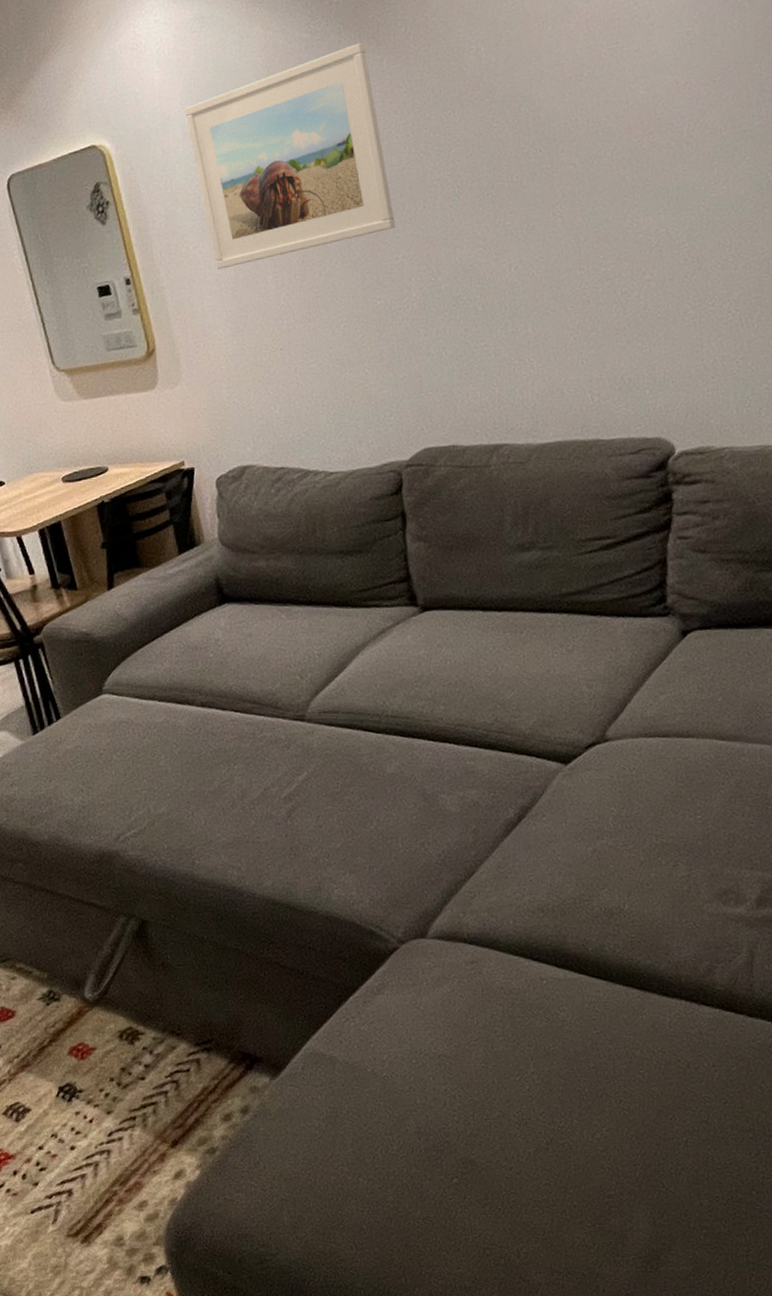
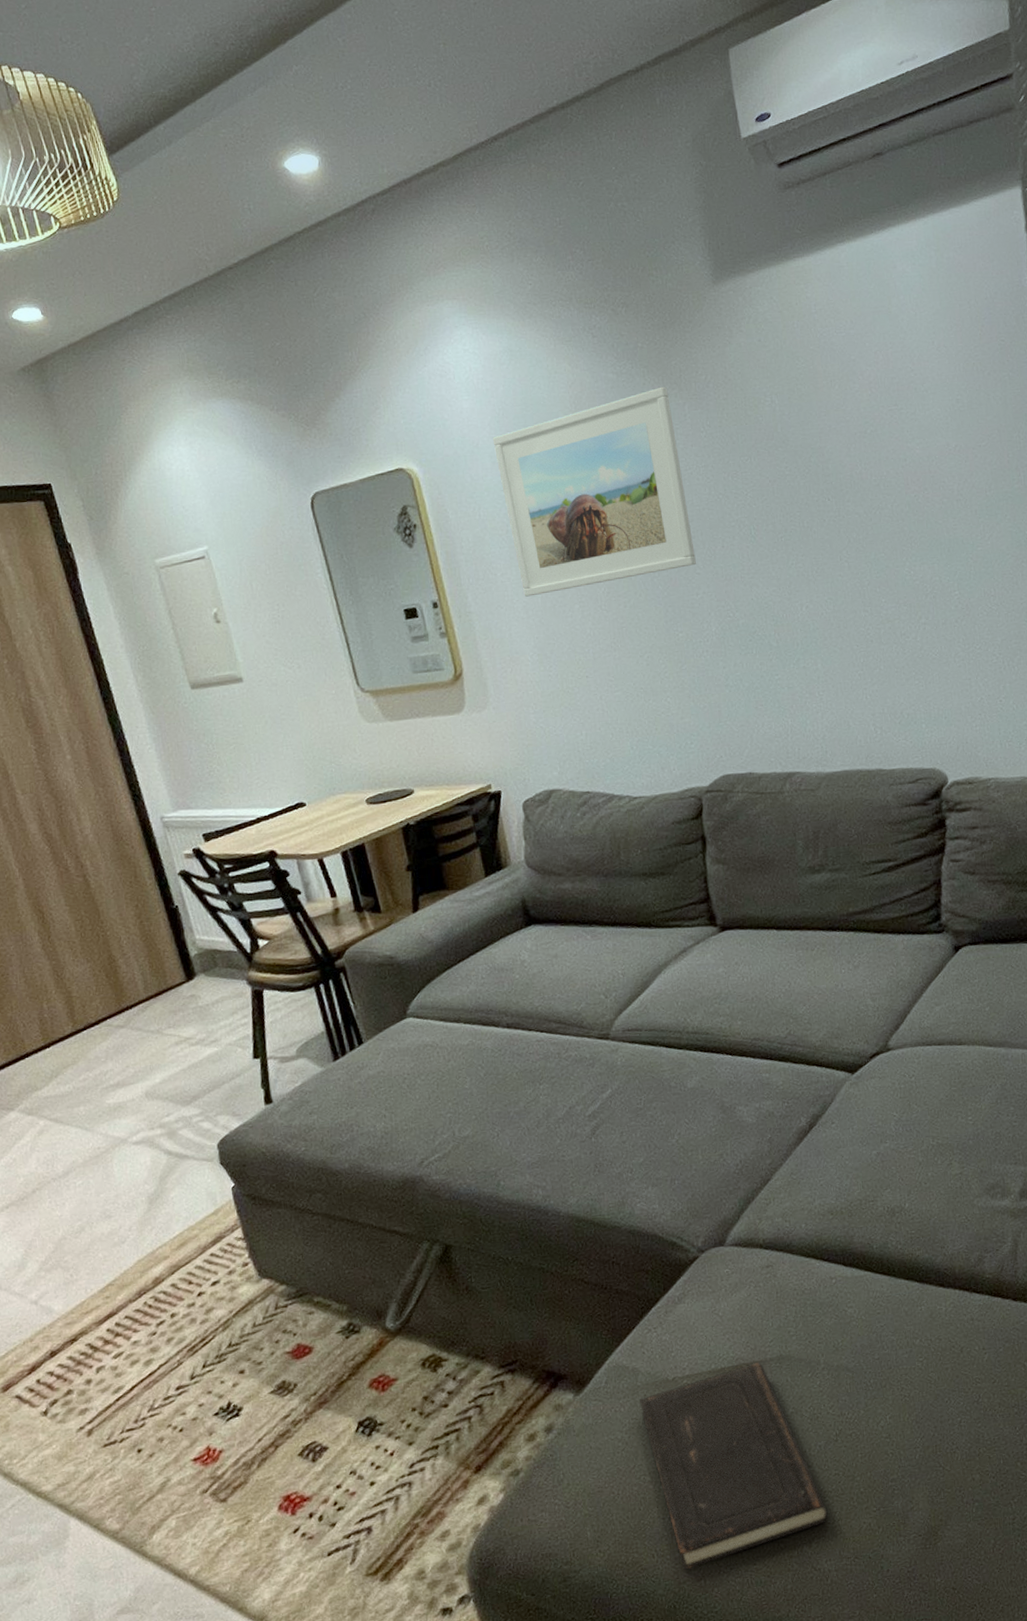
hardcover book: none [336,1061,538,1266] -> present [639,1362,828,1570]

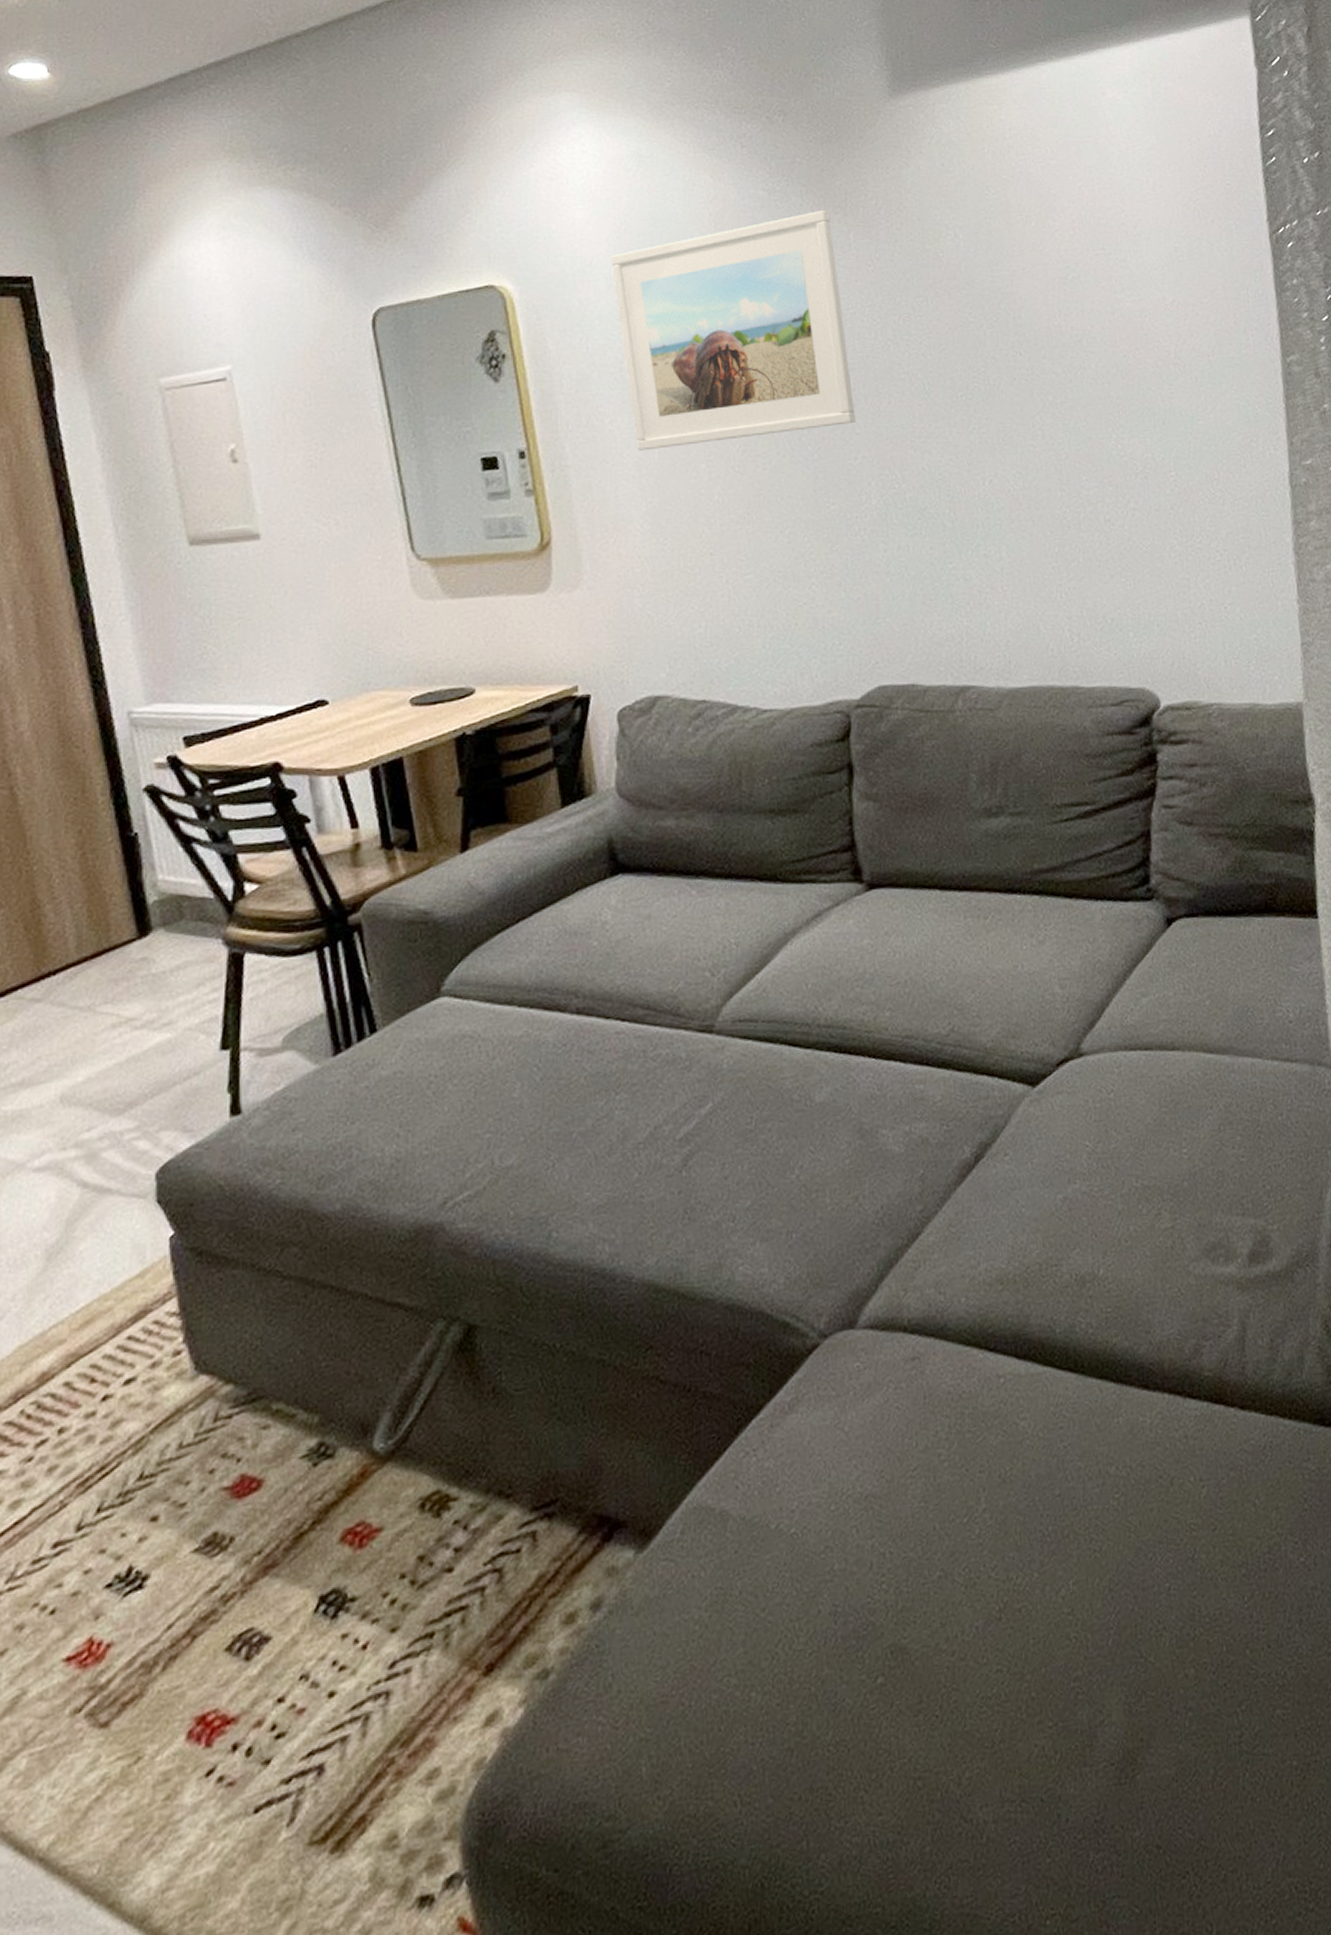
hardcover book: present [639,1362,828,1570] -> none [726,1501,985,1826]

